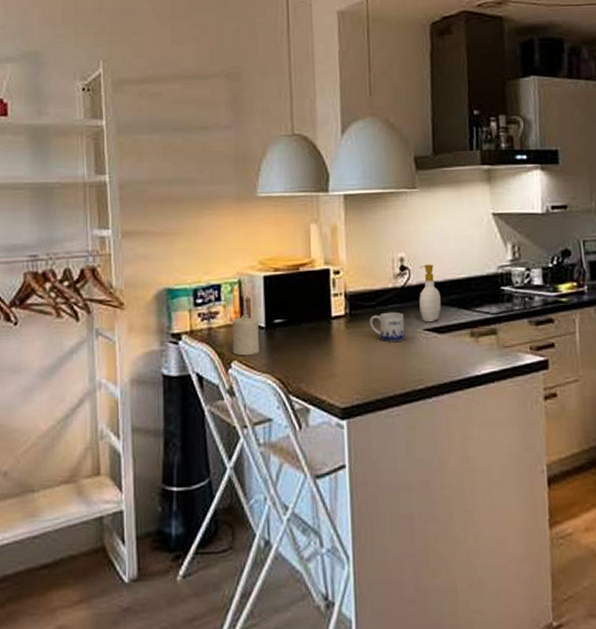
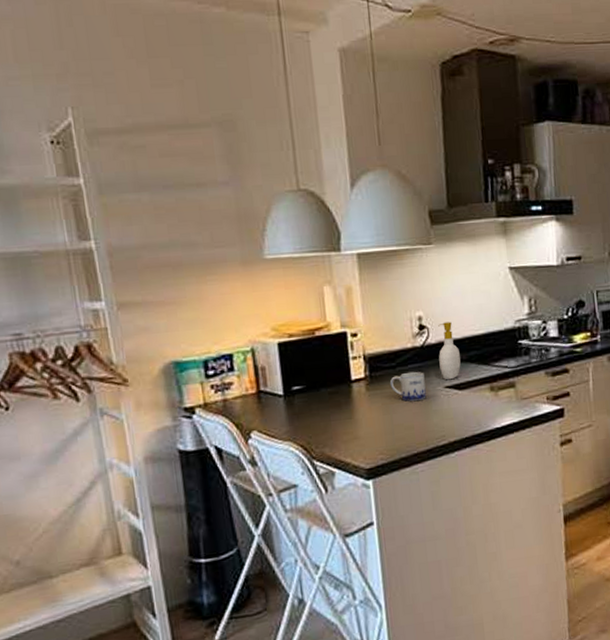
candle: present [232,314,259,356] -> none [247,383,279,426]

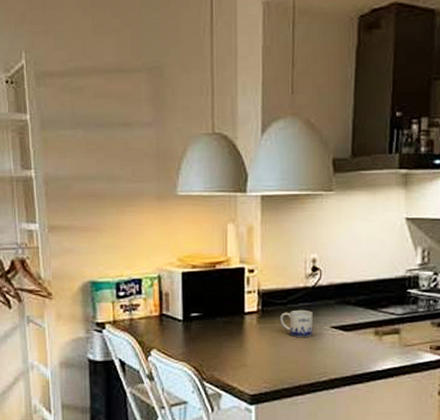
soap bottle: present [438,321,461,380] -> none [328,266,349,321]

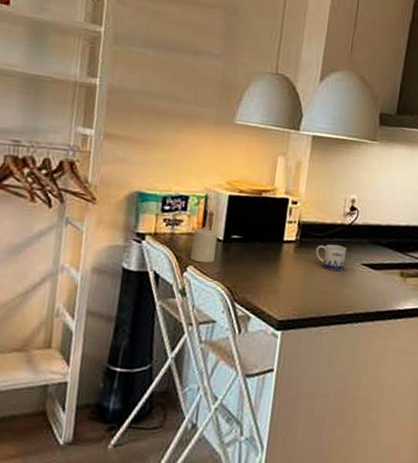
candle: none [151,308,177,345] -> present [190,226,218,263]

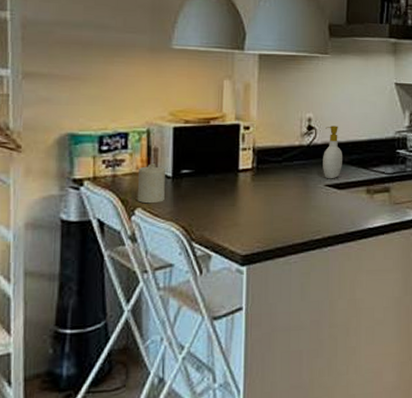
mug: present [316,244,347,271] -> none [275,168,307,196]
soap bottle: none [361,208,381,259] -> present [323,126,342,179]

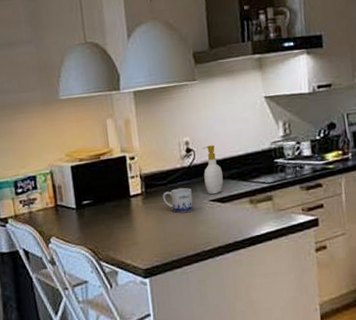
candle: present [137,164,165,204] -> none [48,199,73,233]
mug: none [275,168,307,196] -> present [163,187,194,213]

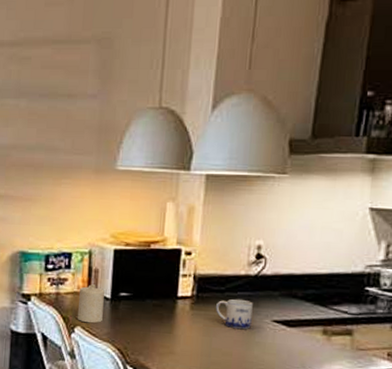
candle: none [48,199,73,233] -> present [77,284,104,323]
soap bottle: present [203,145,223,195] -> none [271,255,296,315]

